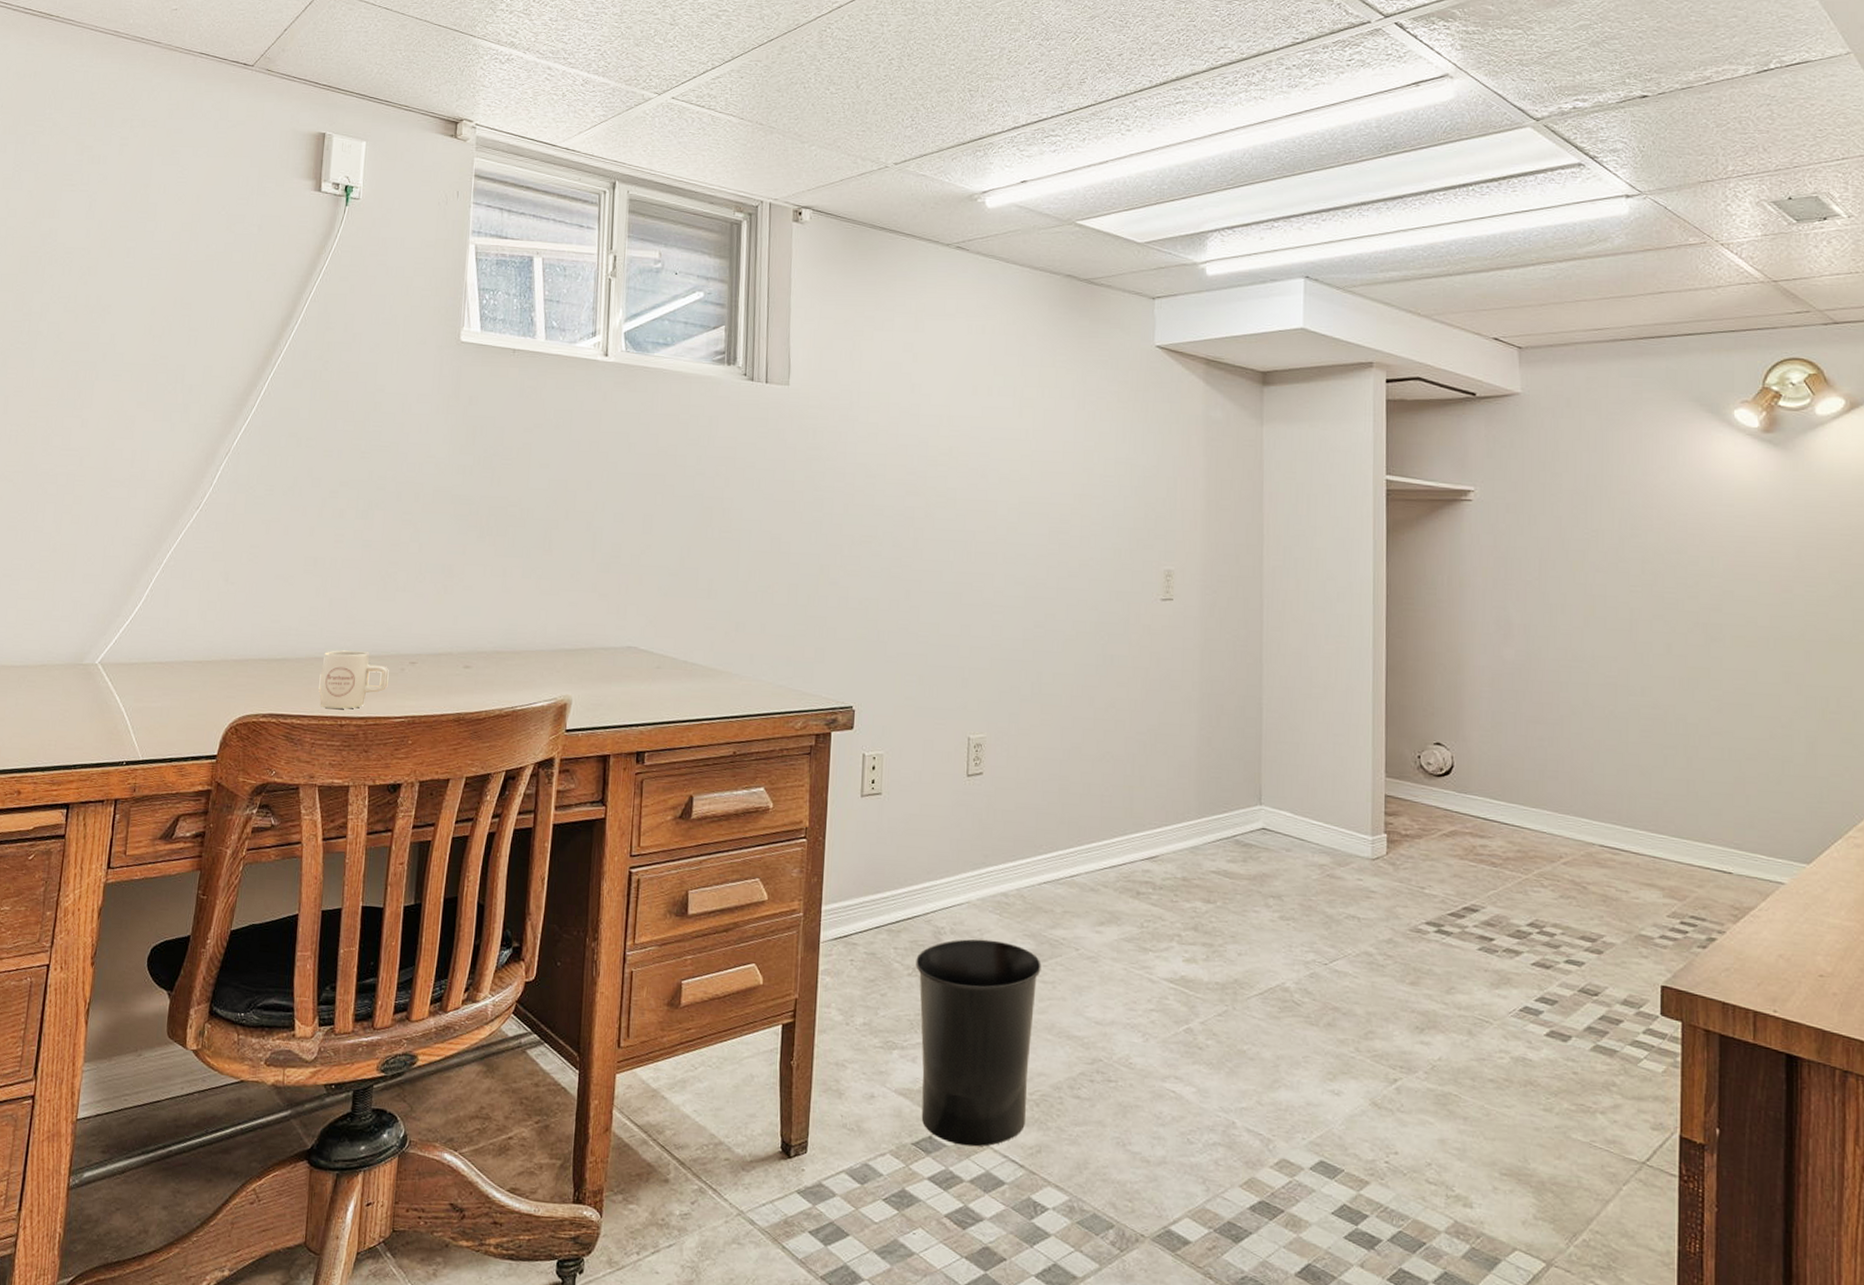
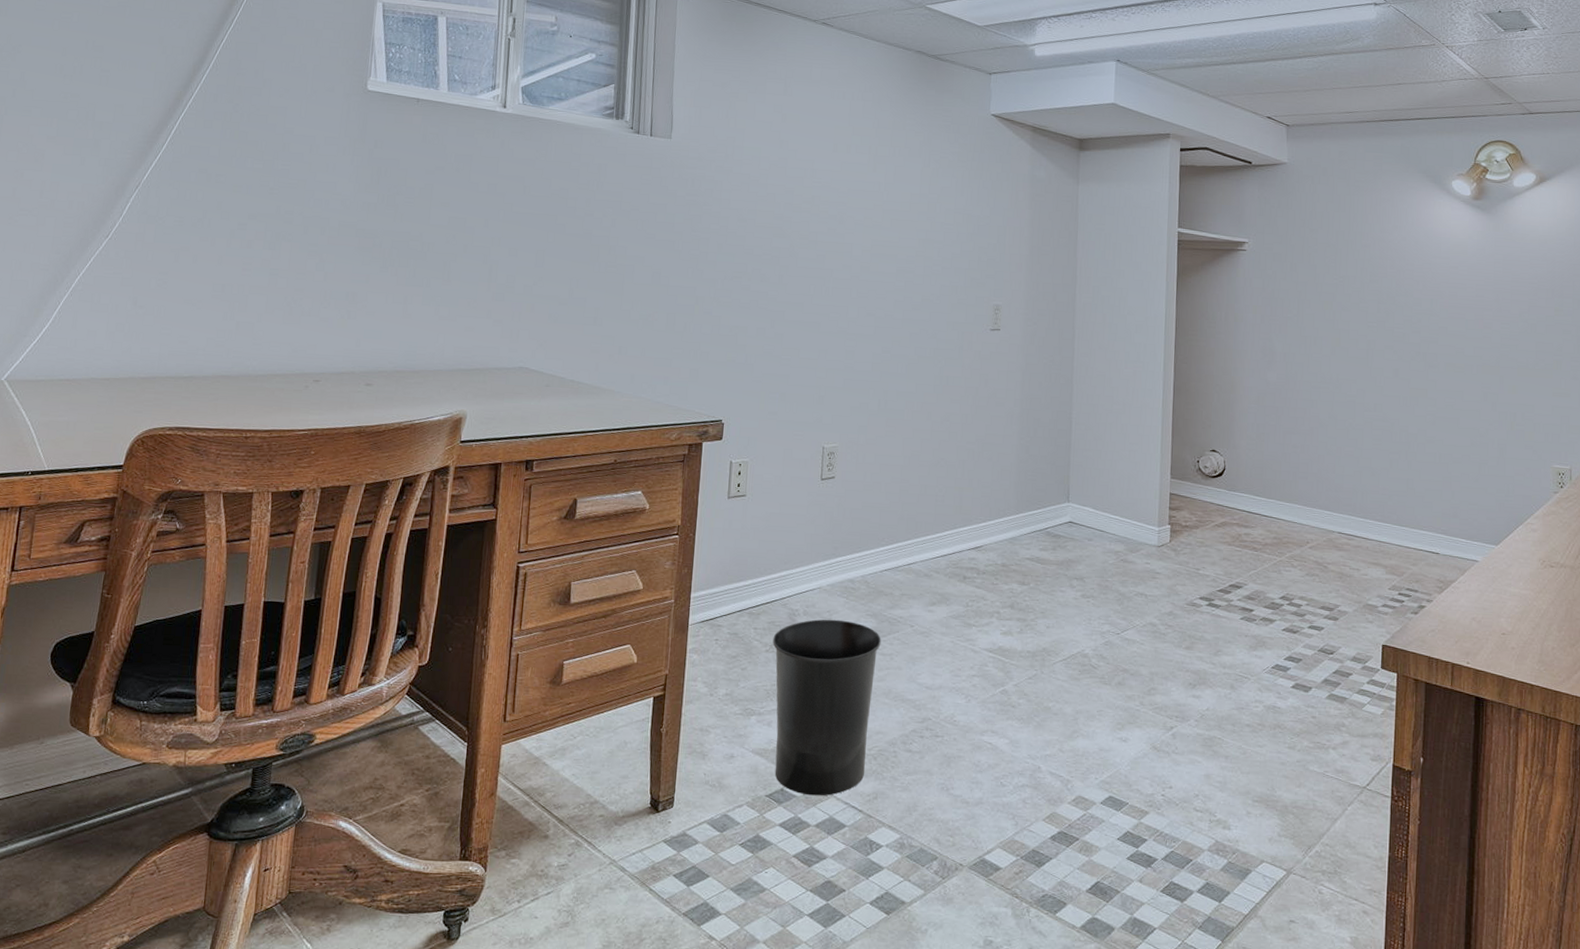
mug: present [319,650,388,710] -> none [225,369,292,423]

